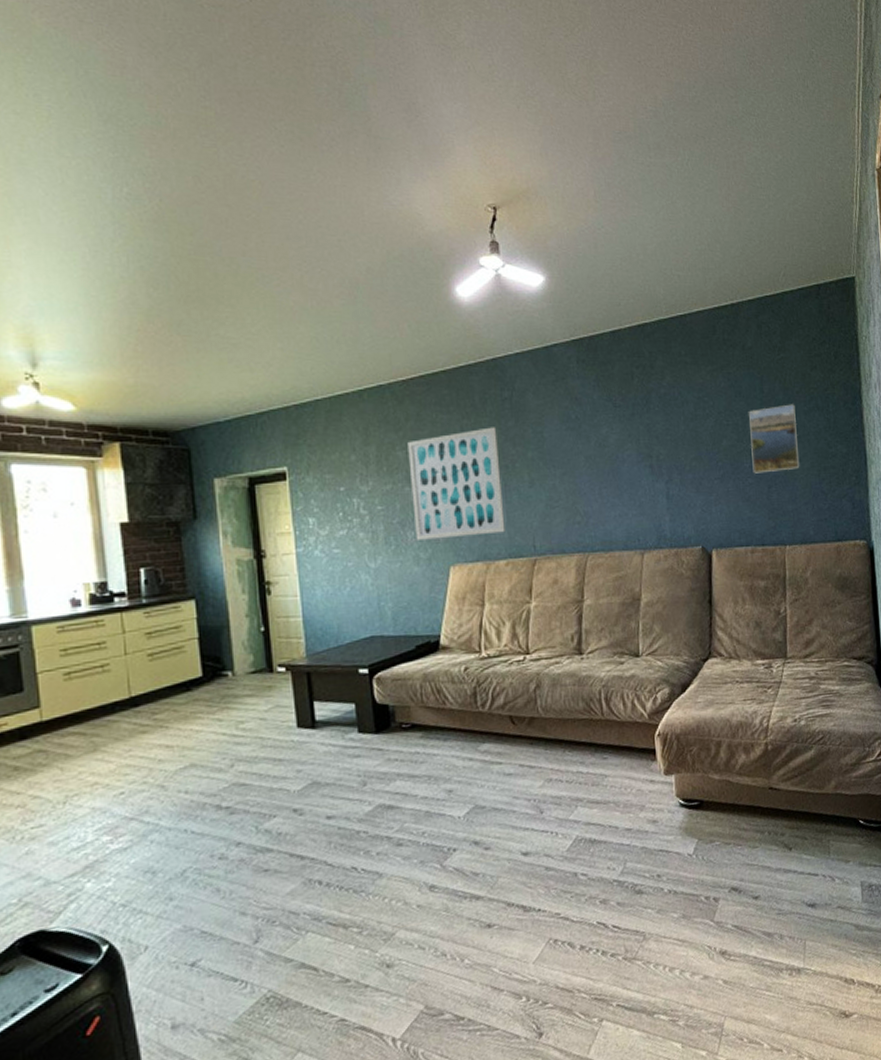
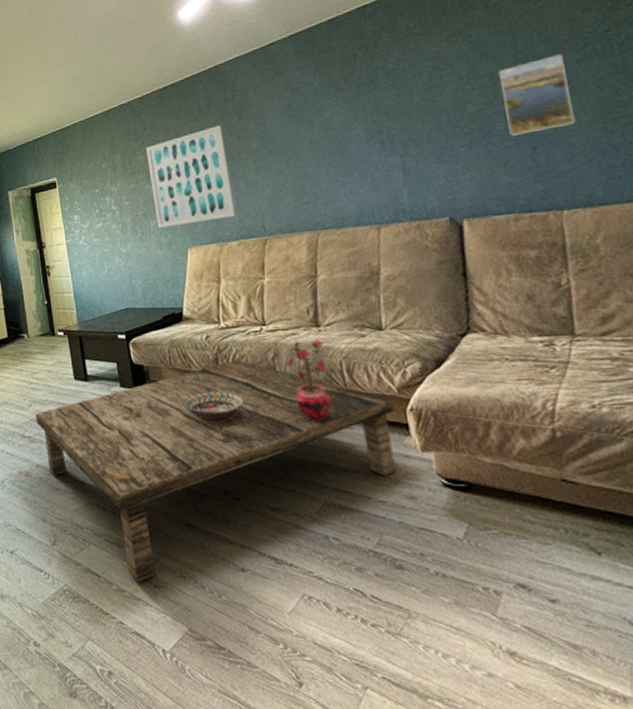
coffee table: none [239,693,645,967] -> present [36,360,397,583]
decorative bowl: none [433,729,502,767] -> present [183,391,244,423]
potted plant: none [547,668,588,754] -> present [287,340,331,421]

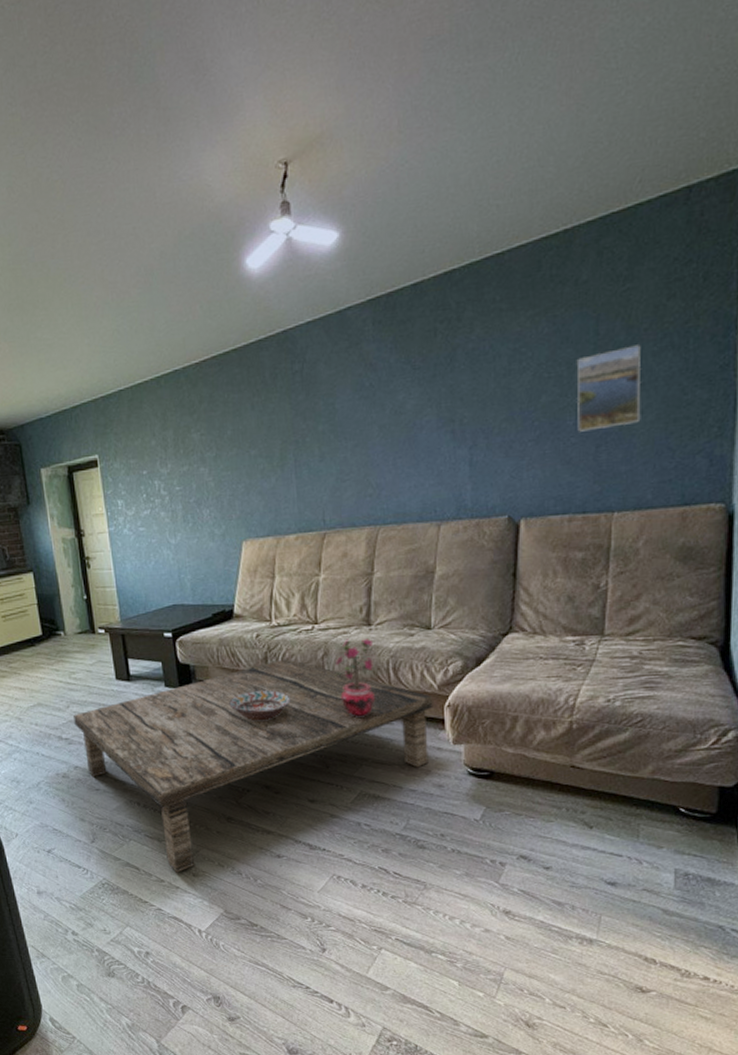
wall art: present [146,125,236,228] -> none [201,402,295,518]

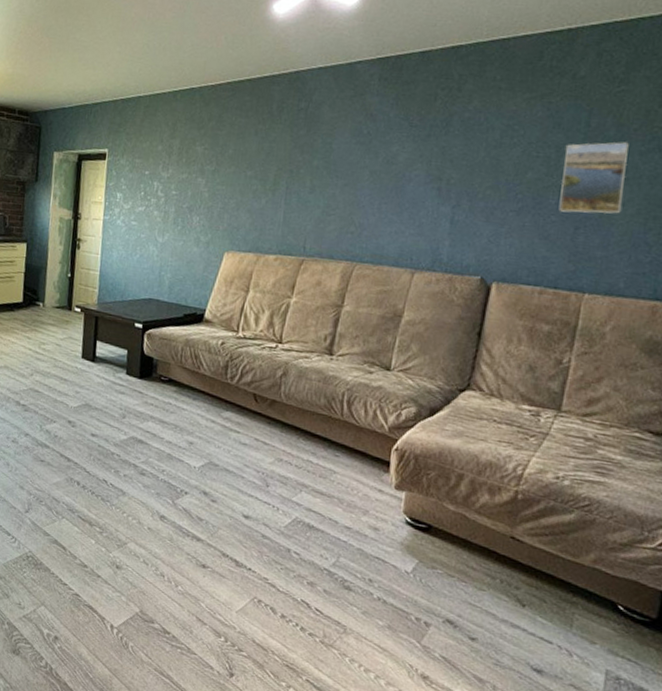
coffee table: present [74,659,433,873] -> none [34,370,382,562]
decorative bowl: present [229,690,291,721] -> none [183,395,243,427]
potted plant: present [335,639,375,718] -> none [290,363,332,444]

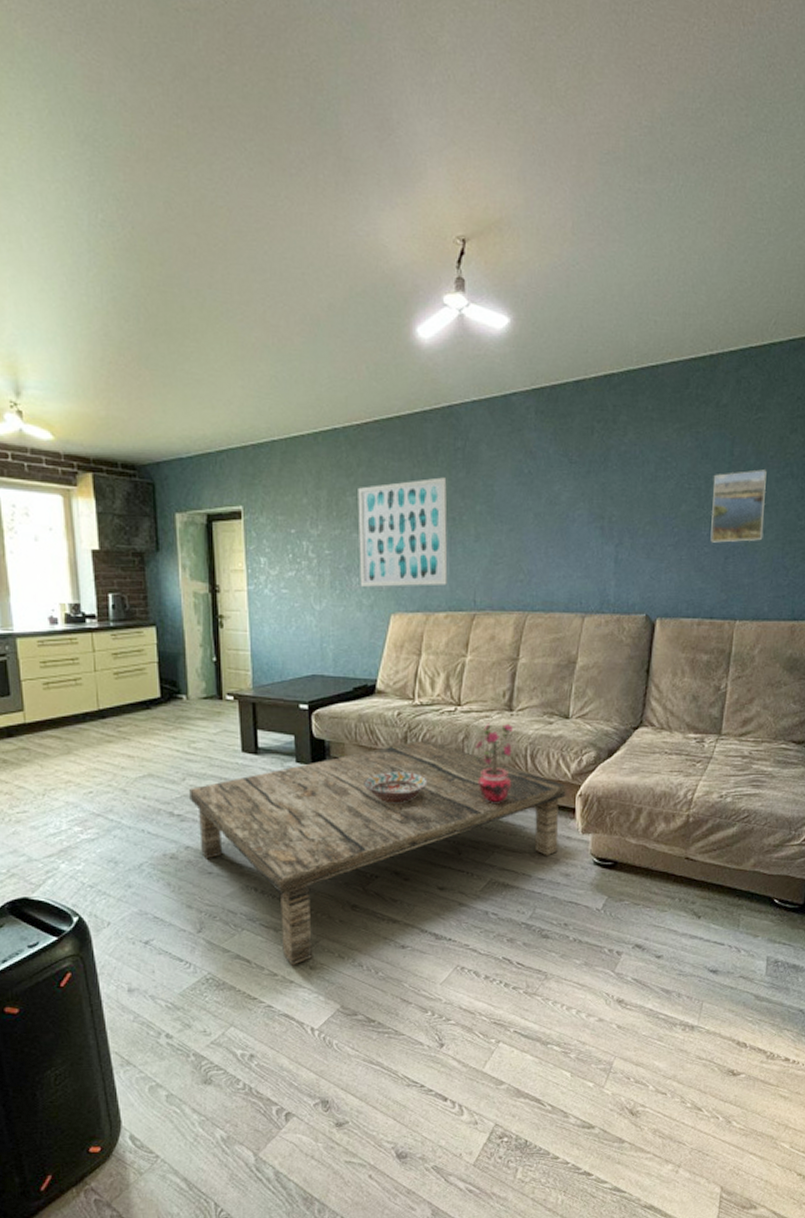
coffee table: none [34,370,382,562] -> present [189,740,566,966]
decorative bowl: none [183,395,243,427] -> present [364,772,428,804]
wall art: none [199,133,288,231] -> present [358,477,448,587]
potted plant: none [290,363,332,444] -> present [474,723,514,803]

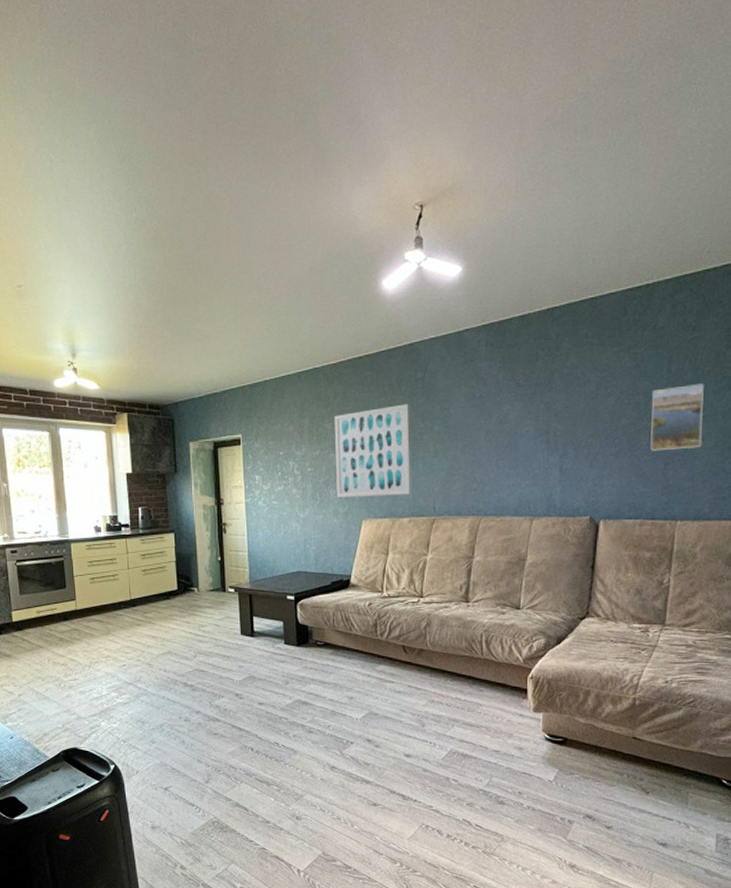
coffee table: present [189,740,566,966] -> none [200,626,519,815]
decorative bowl: present [364,772,428,804] -> none [340,653,395,681]
potted plant: present [474,723,514,803] -> none [435,612,470,683]

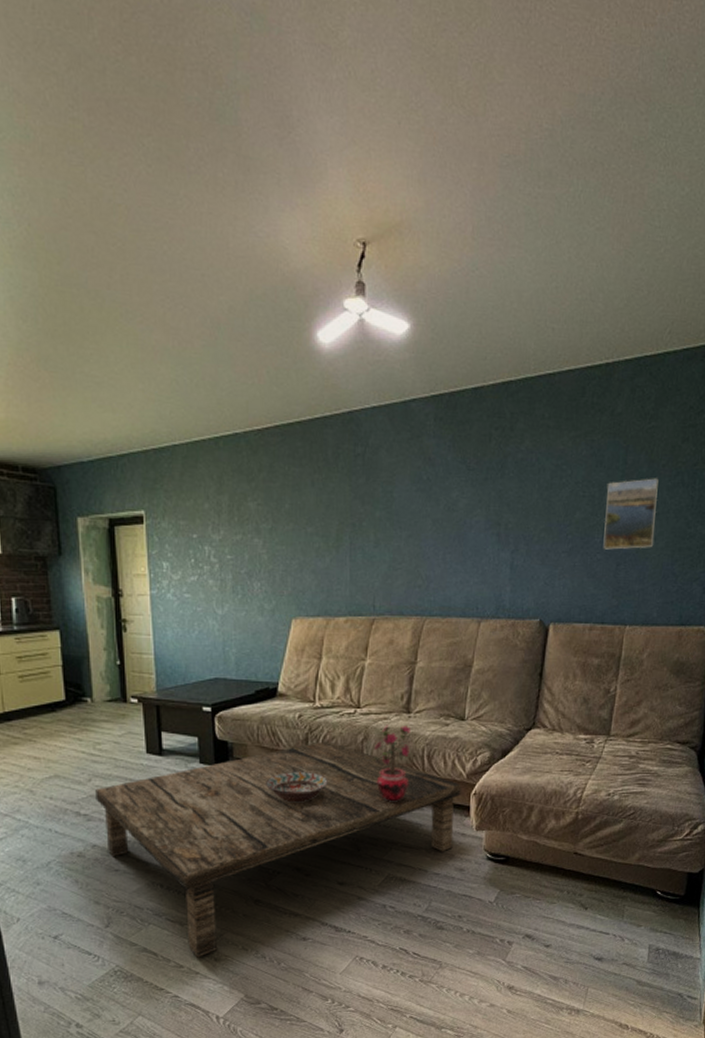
coffee table: none [200,626,519,815] -> present [95,741,462,958]
wall art: present [334,404,411,497] -> none [259,483,348,592]
decorative bowl: none [340,653,395,681] -> present [266,772,328,803]
potted plant: none [435,612,470,683] -> present [372,724,411,802]

